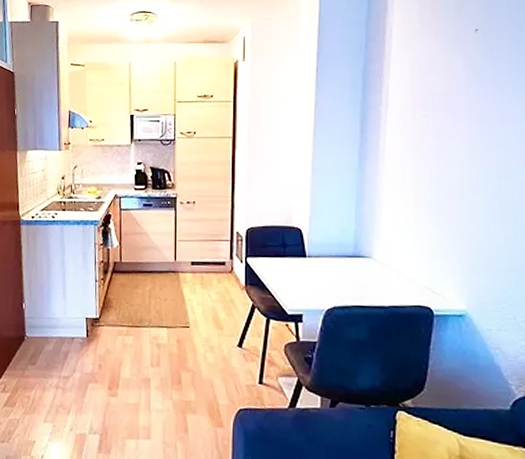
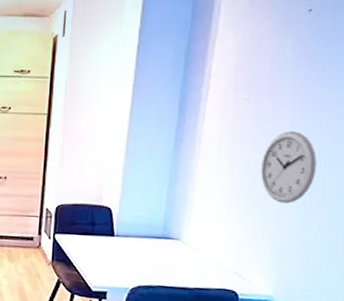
wall clock: none [444,146,497,217] -> present [261,131,317,204]

